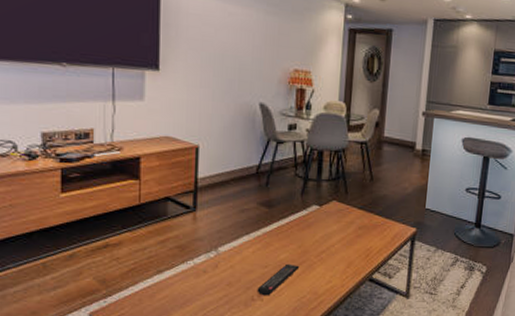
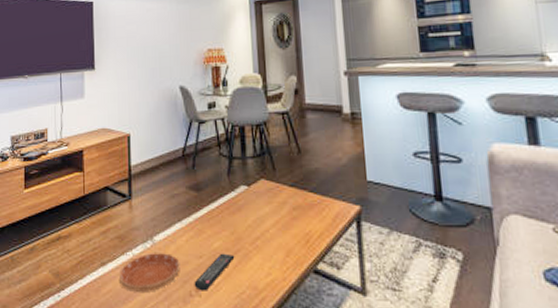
saucer: none [178,262,244,297] -> present [119,253,180,292]

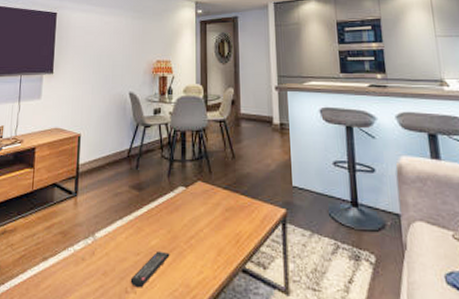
saucer: present [119,253,180,292] -> none [59,249,118,288]

